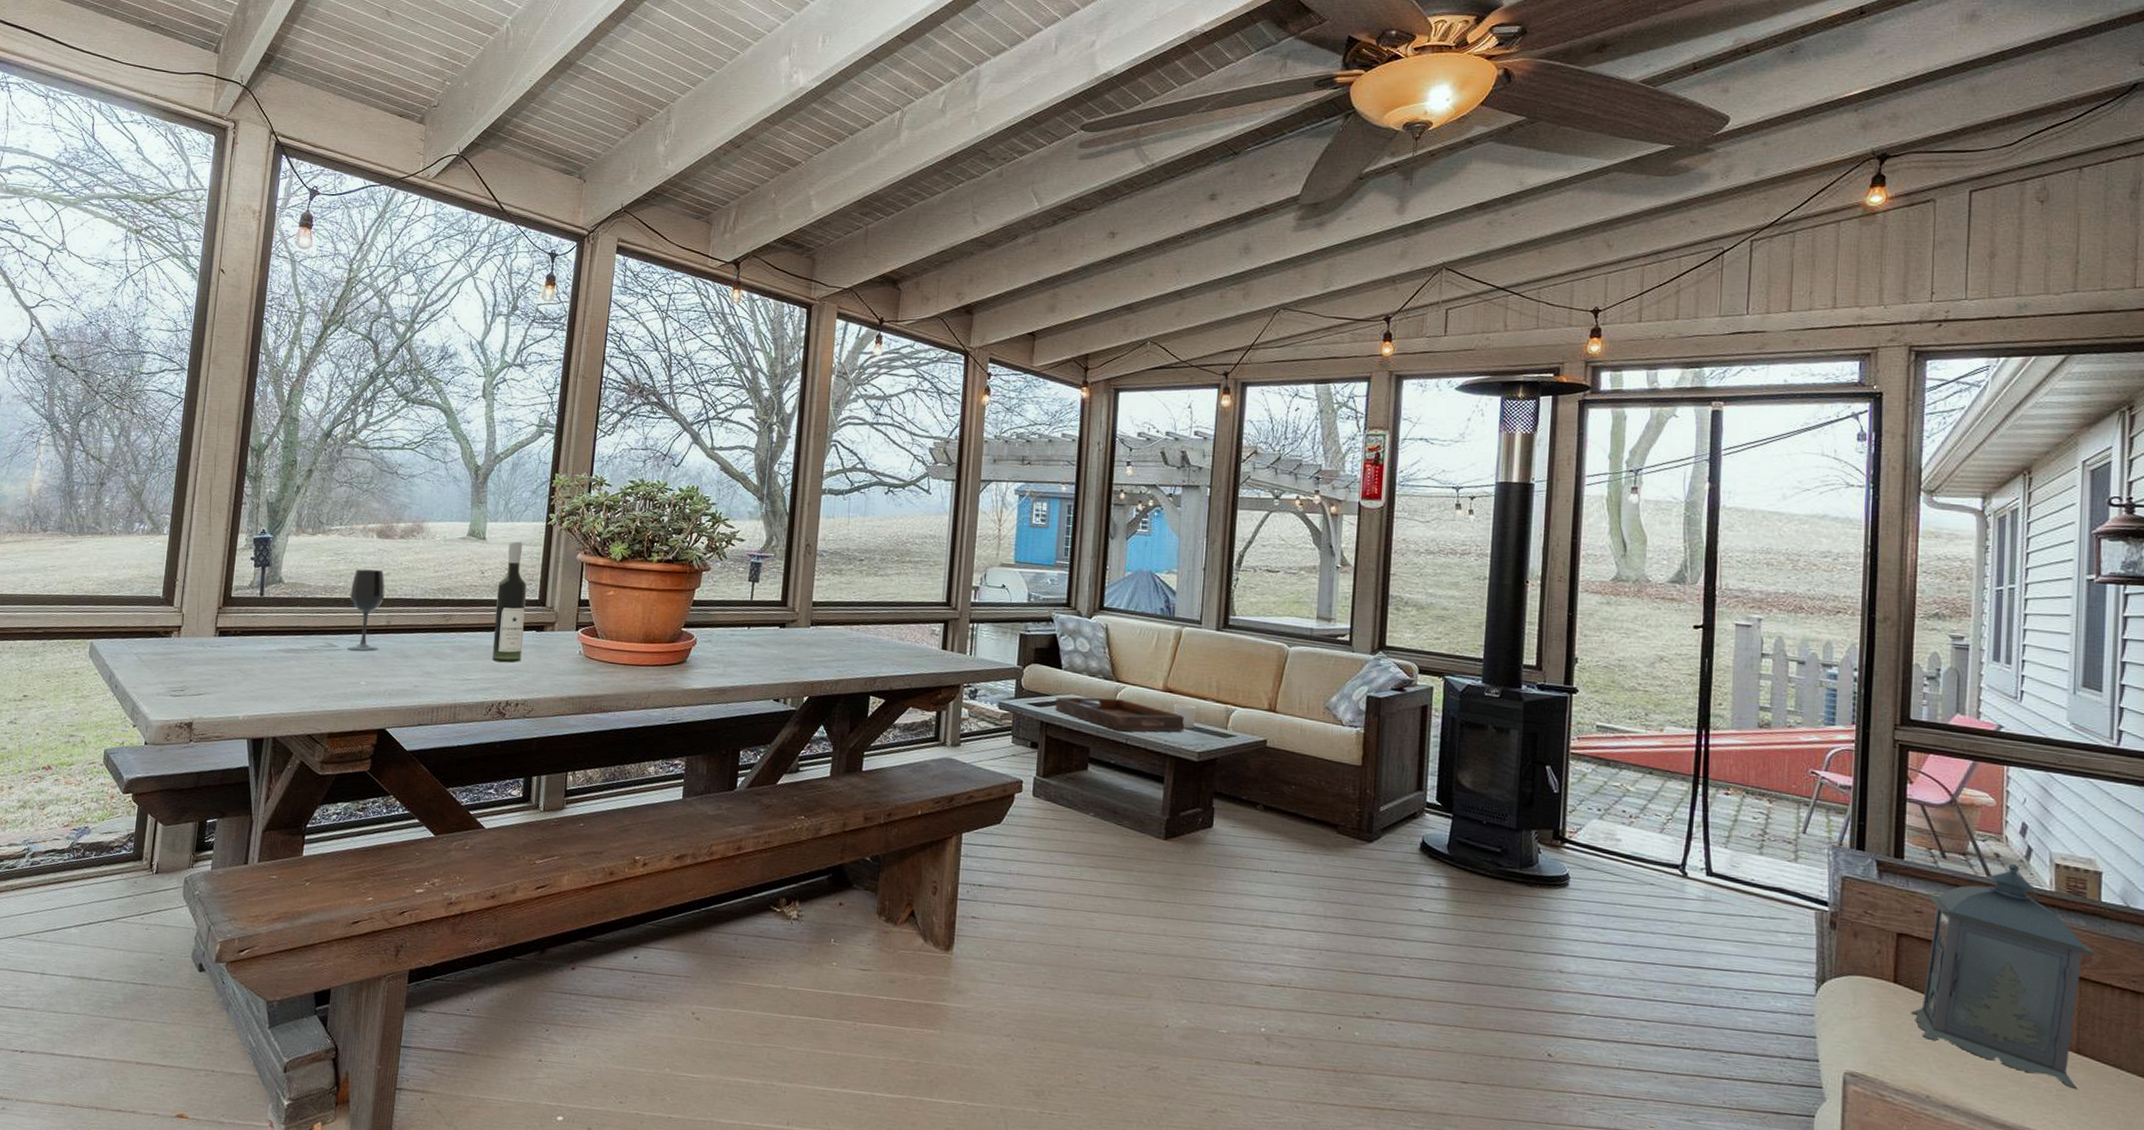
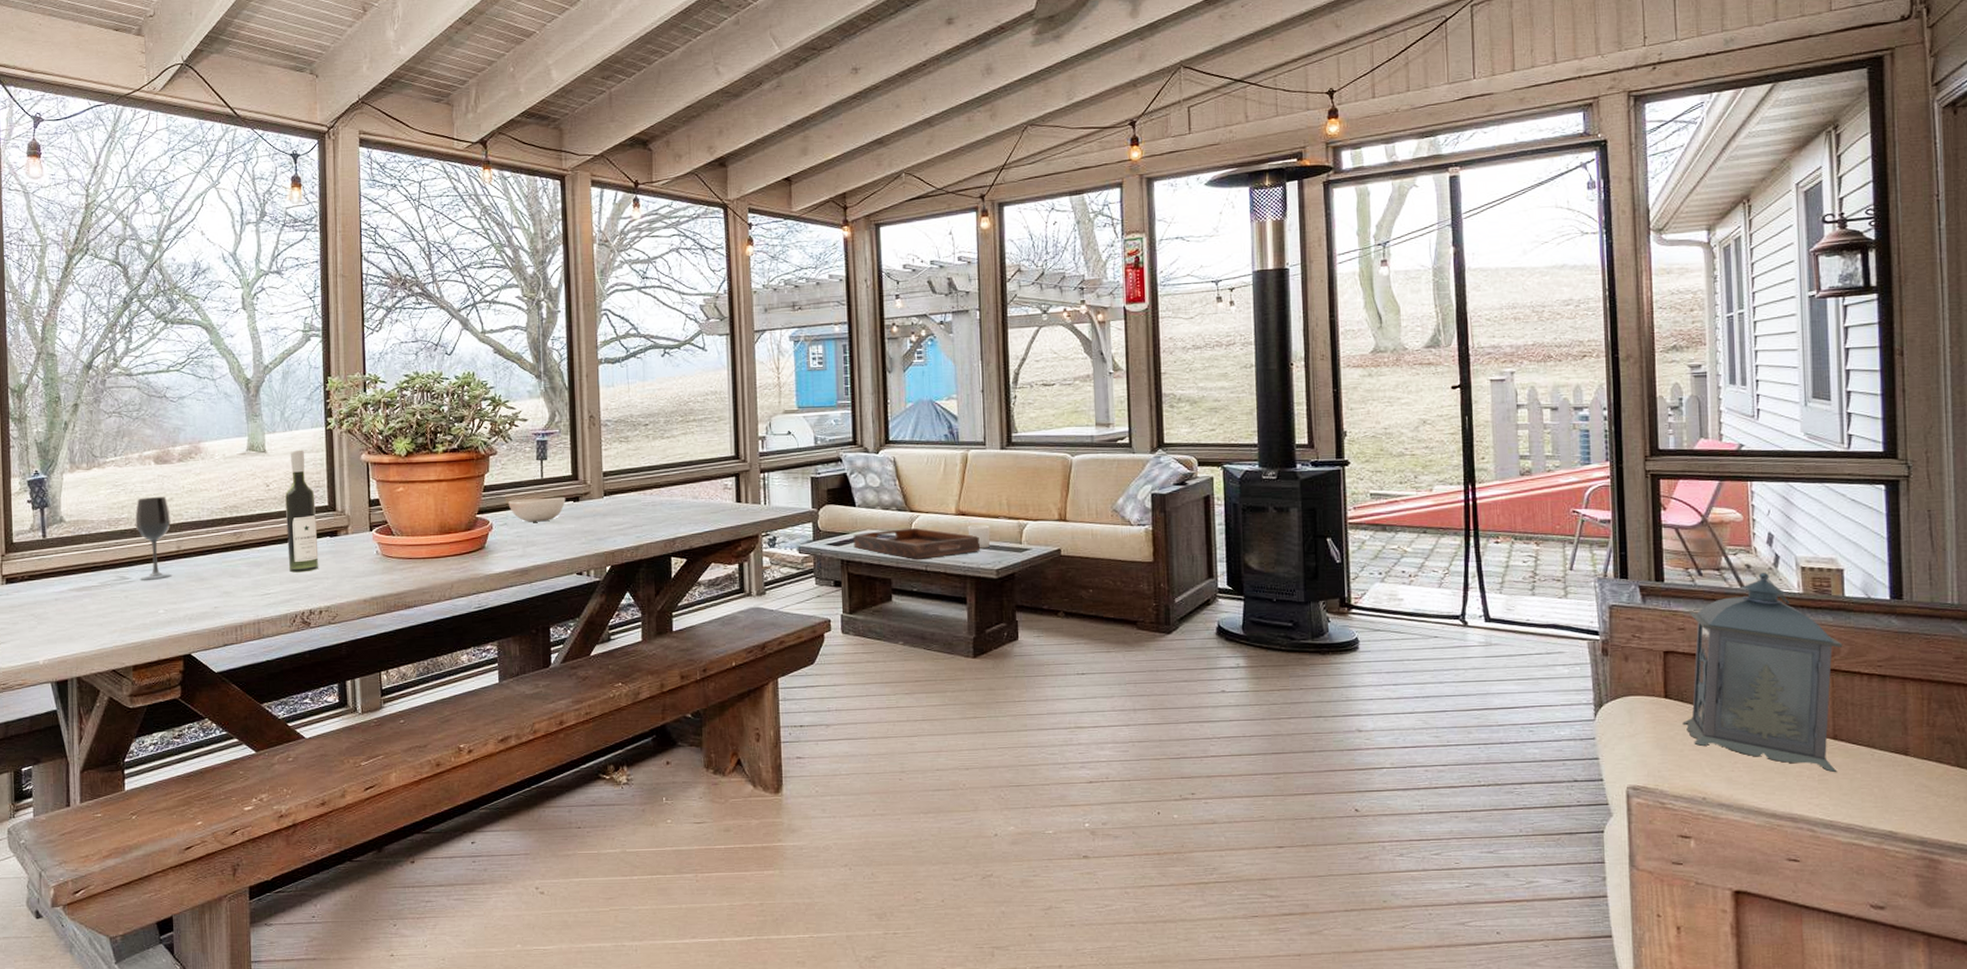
bowl: none [715,618,773,644] -> present [508,497,566,522]

